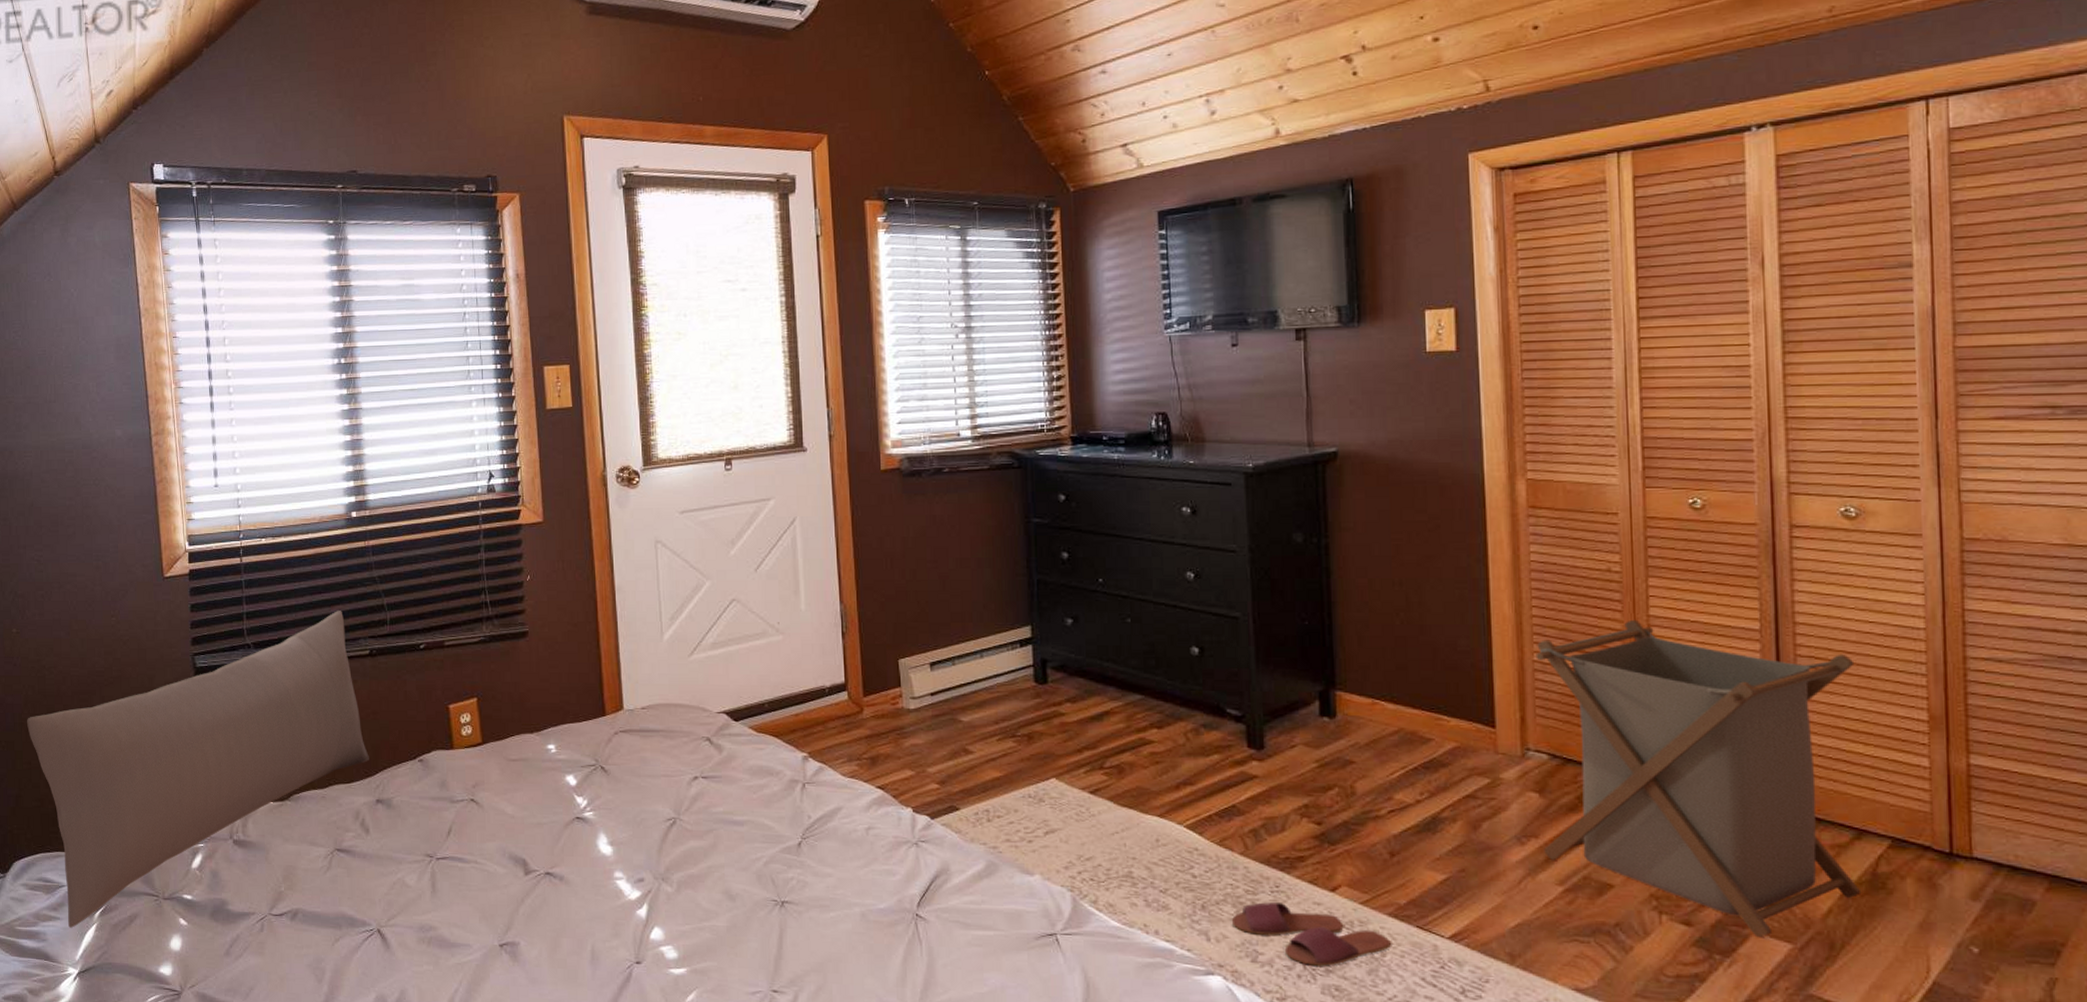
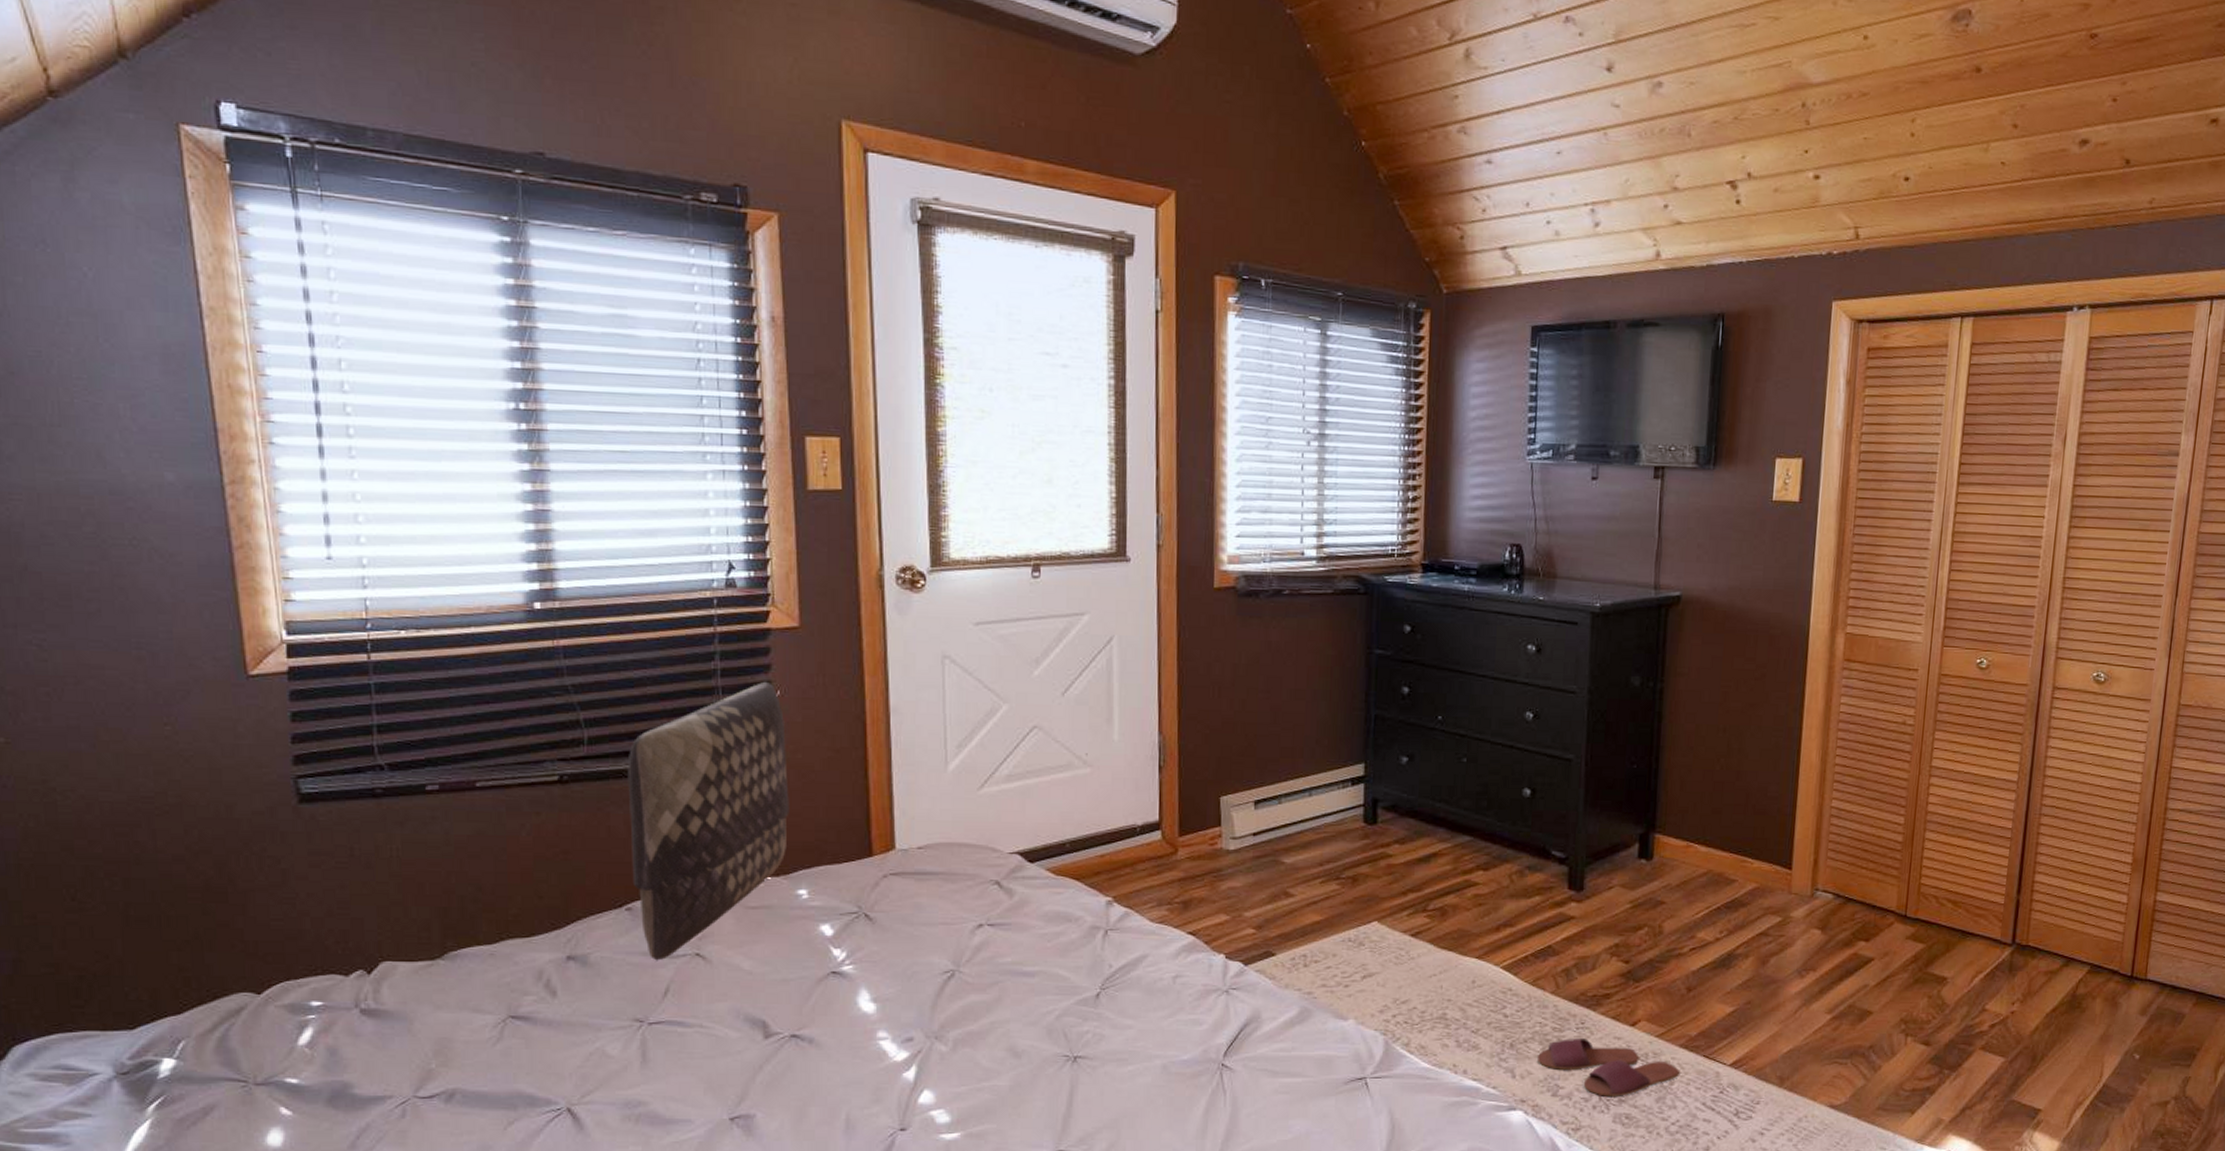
pillow: present [27,611,369,928] -> none [28,726,557,1127]
cushion: none [418,569,540,805] -> present [627,682,789,961]
laundry basket: present [1536,619,1862,937] -> none [1819,769,2085,1052]

